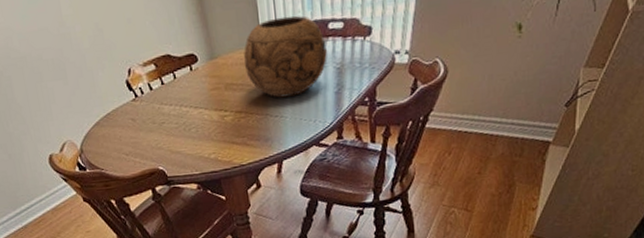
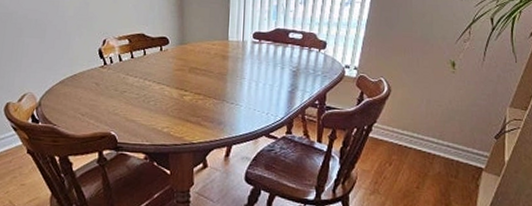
decorative bowl: present [244,15,327,98] -> none [210,21,286,89]

